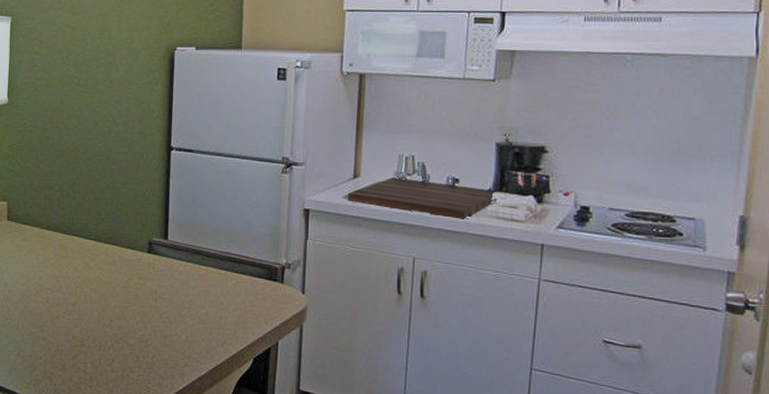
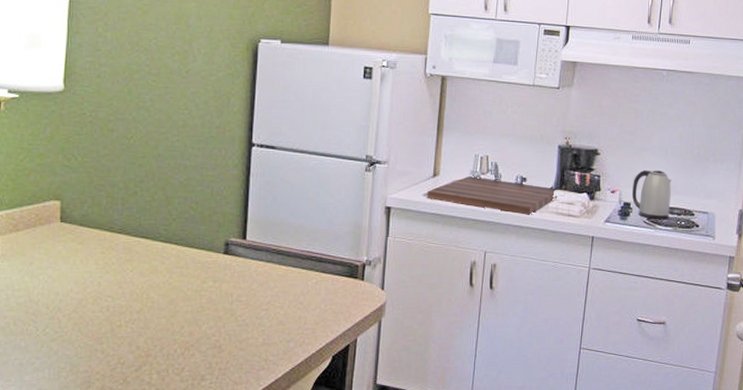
kettle: none [590,168,643,227] -> present [631,169,671,220]

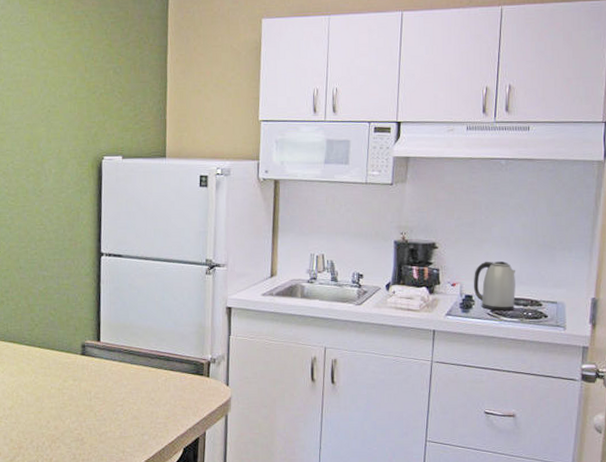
cutting board: present [427,175,560,215] -> none [265,274,398,311]

